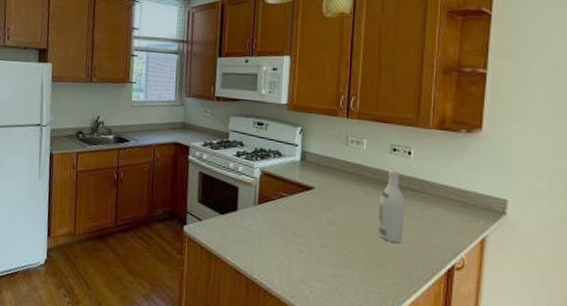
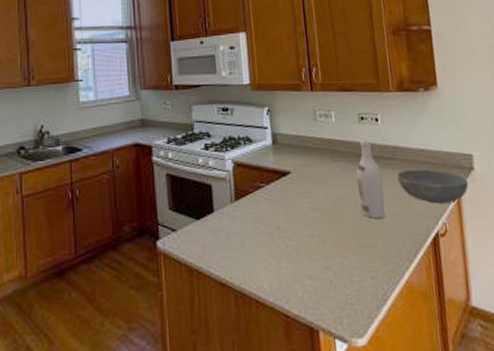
bowl: none [421,203,497,242] -> present [396,169,469,204]

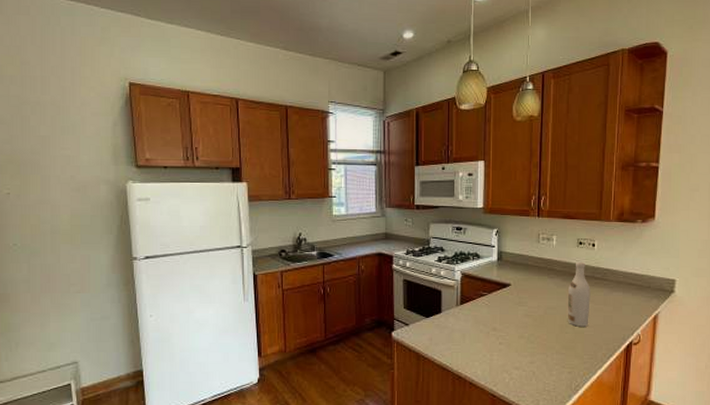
bowl: present [396,169,469,204] -> none [604,289,667,319]

